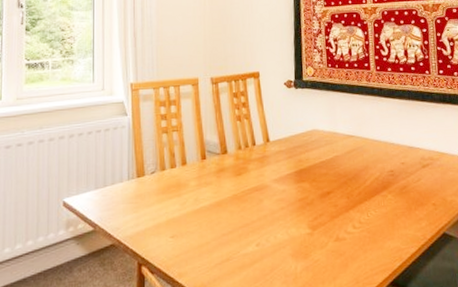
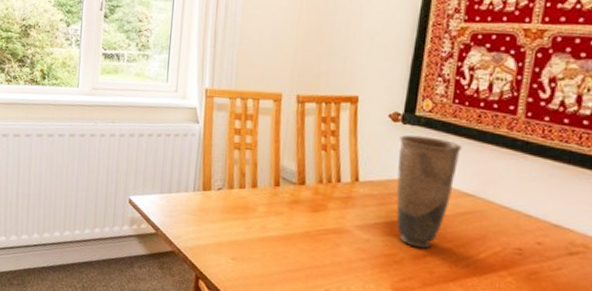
vase: none [295,95,339,188] -> present [396,135,462,249]

